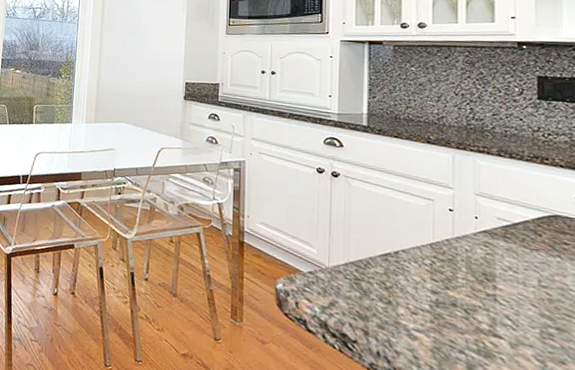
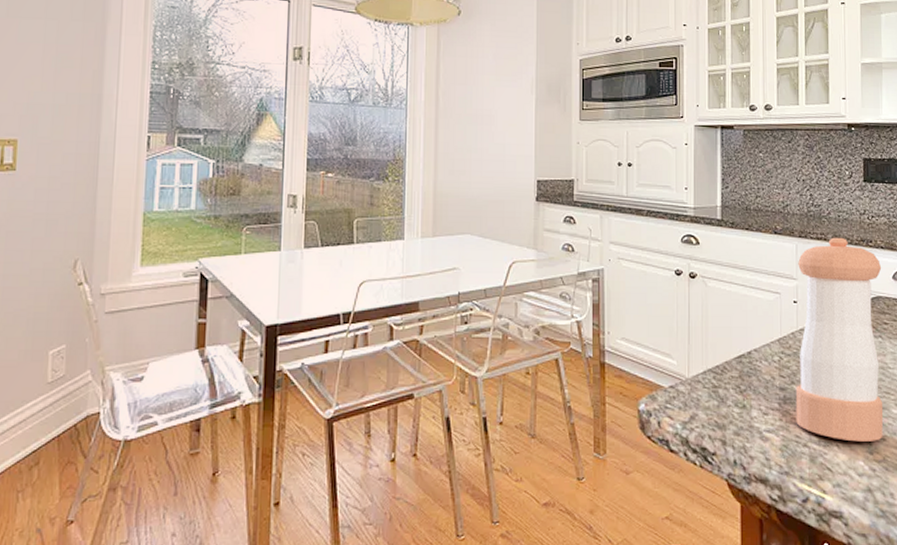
pepper shaker: none [450,151,563,363] -> present [795,237,883,442]

